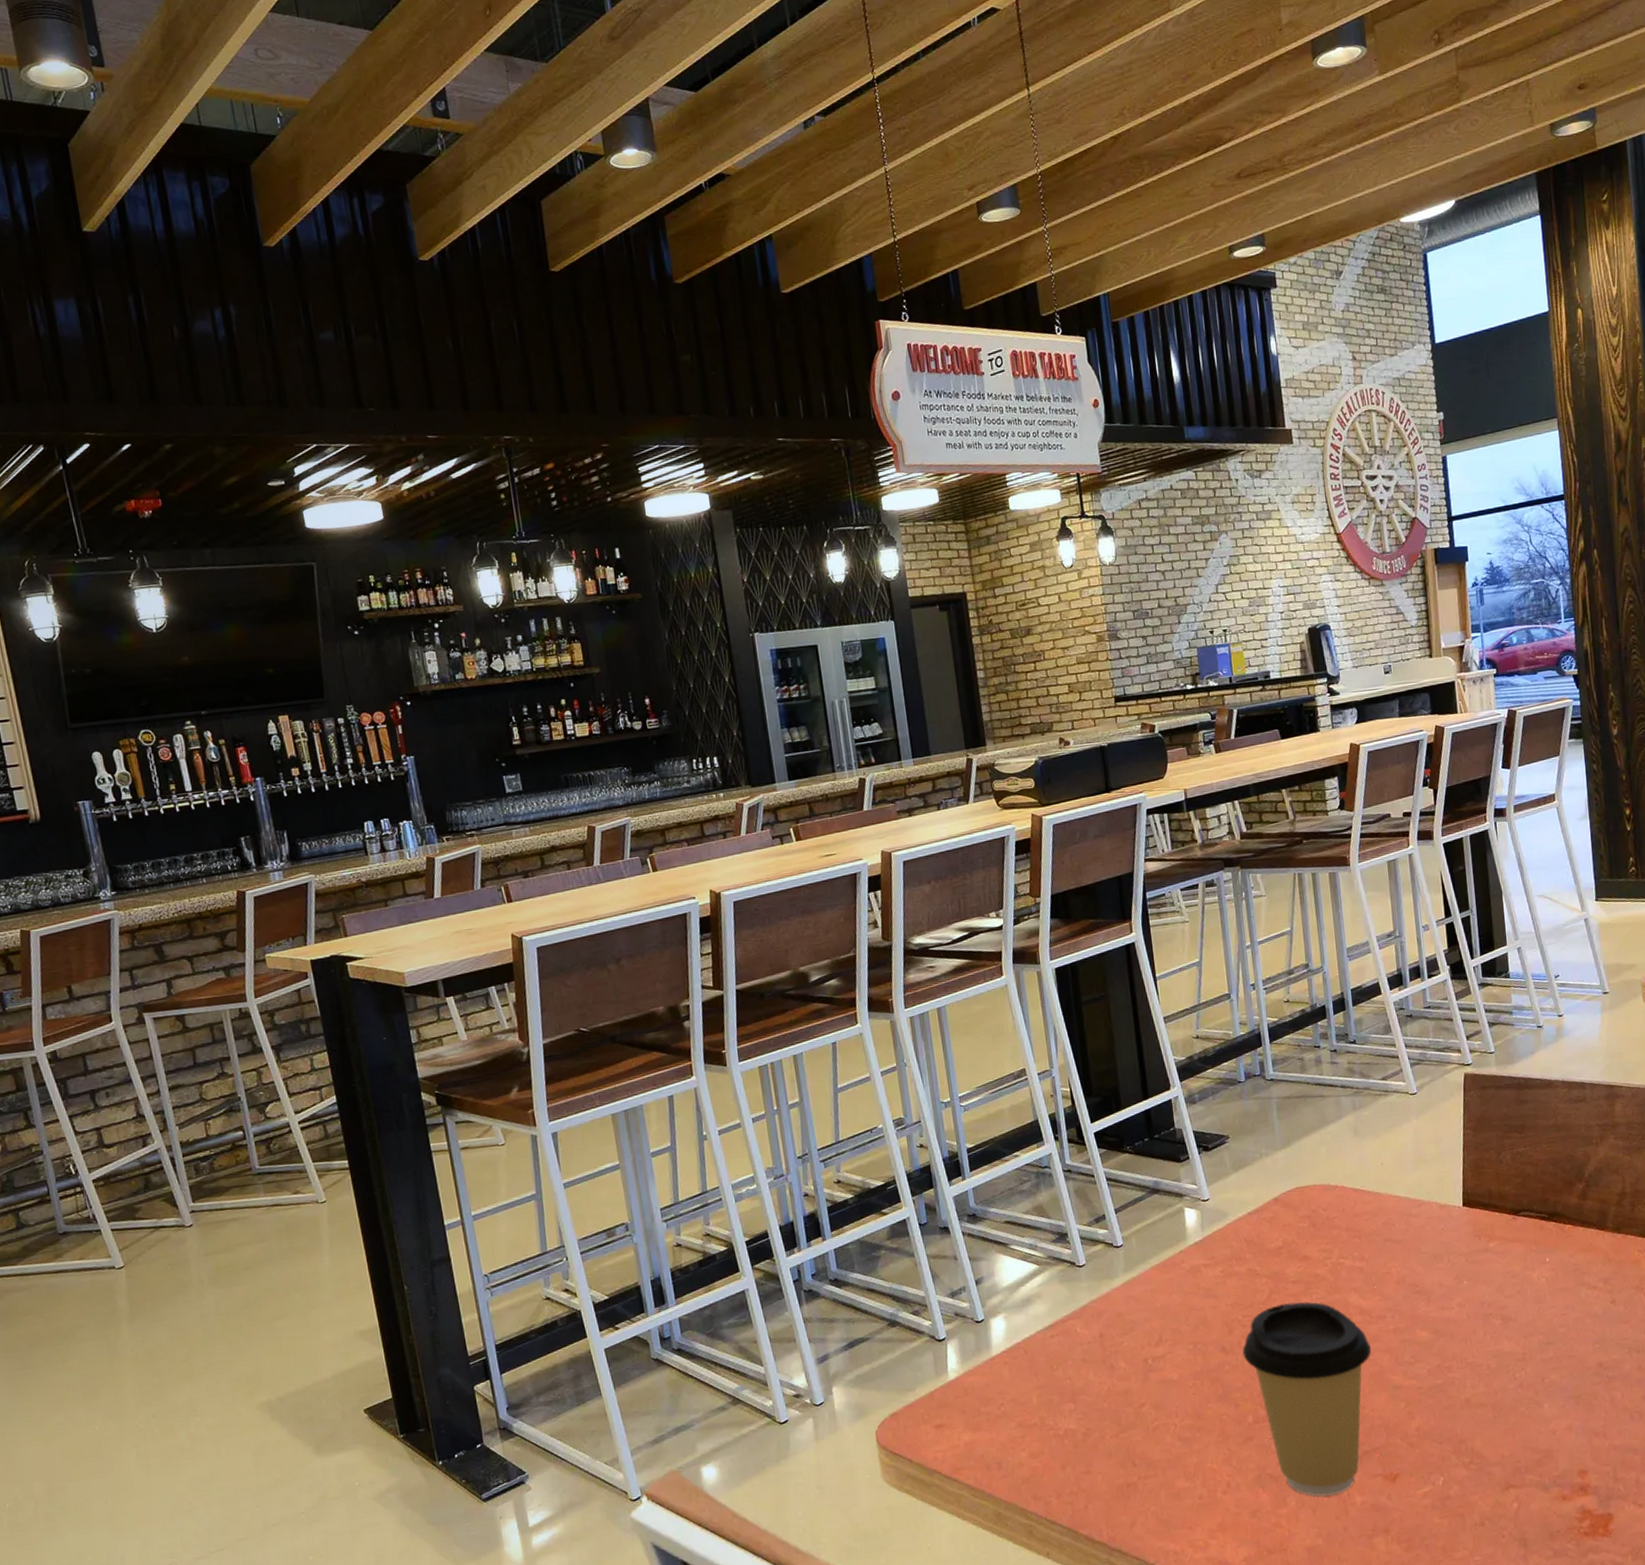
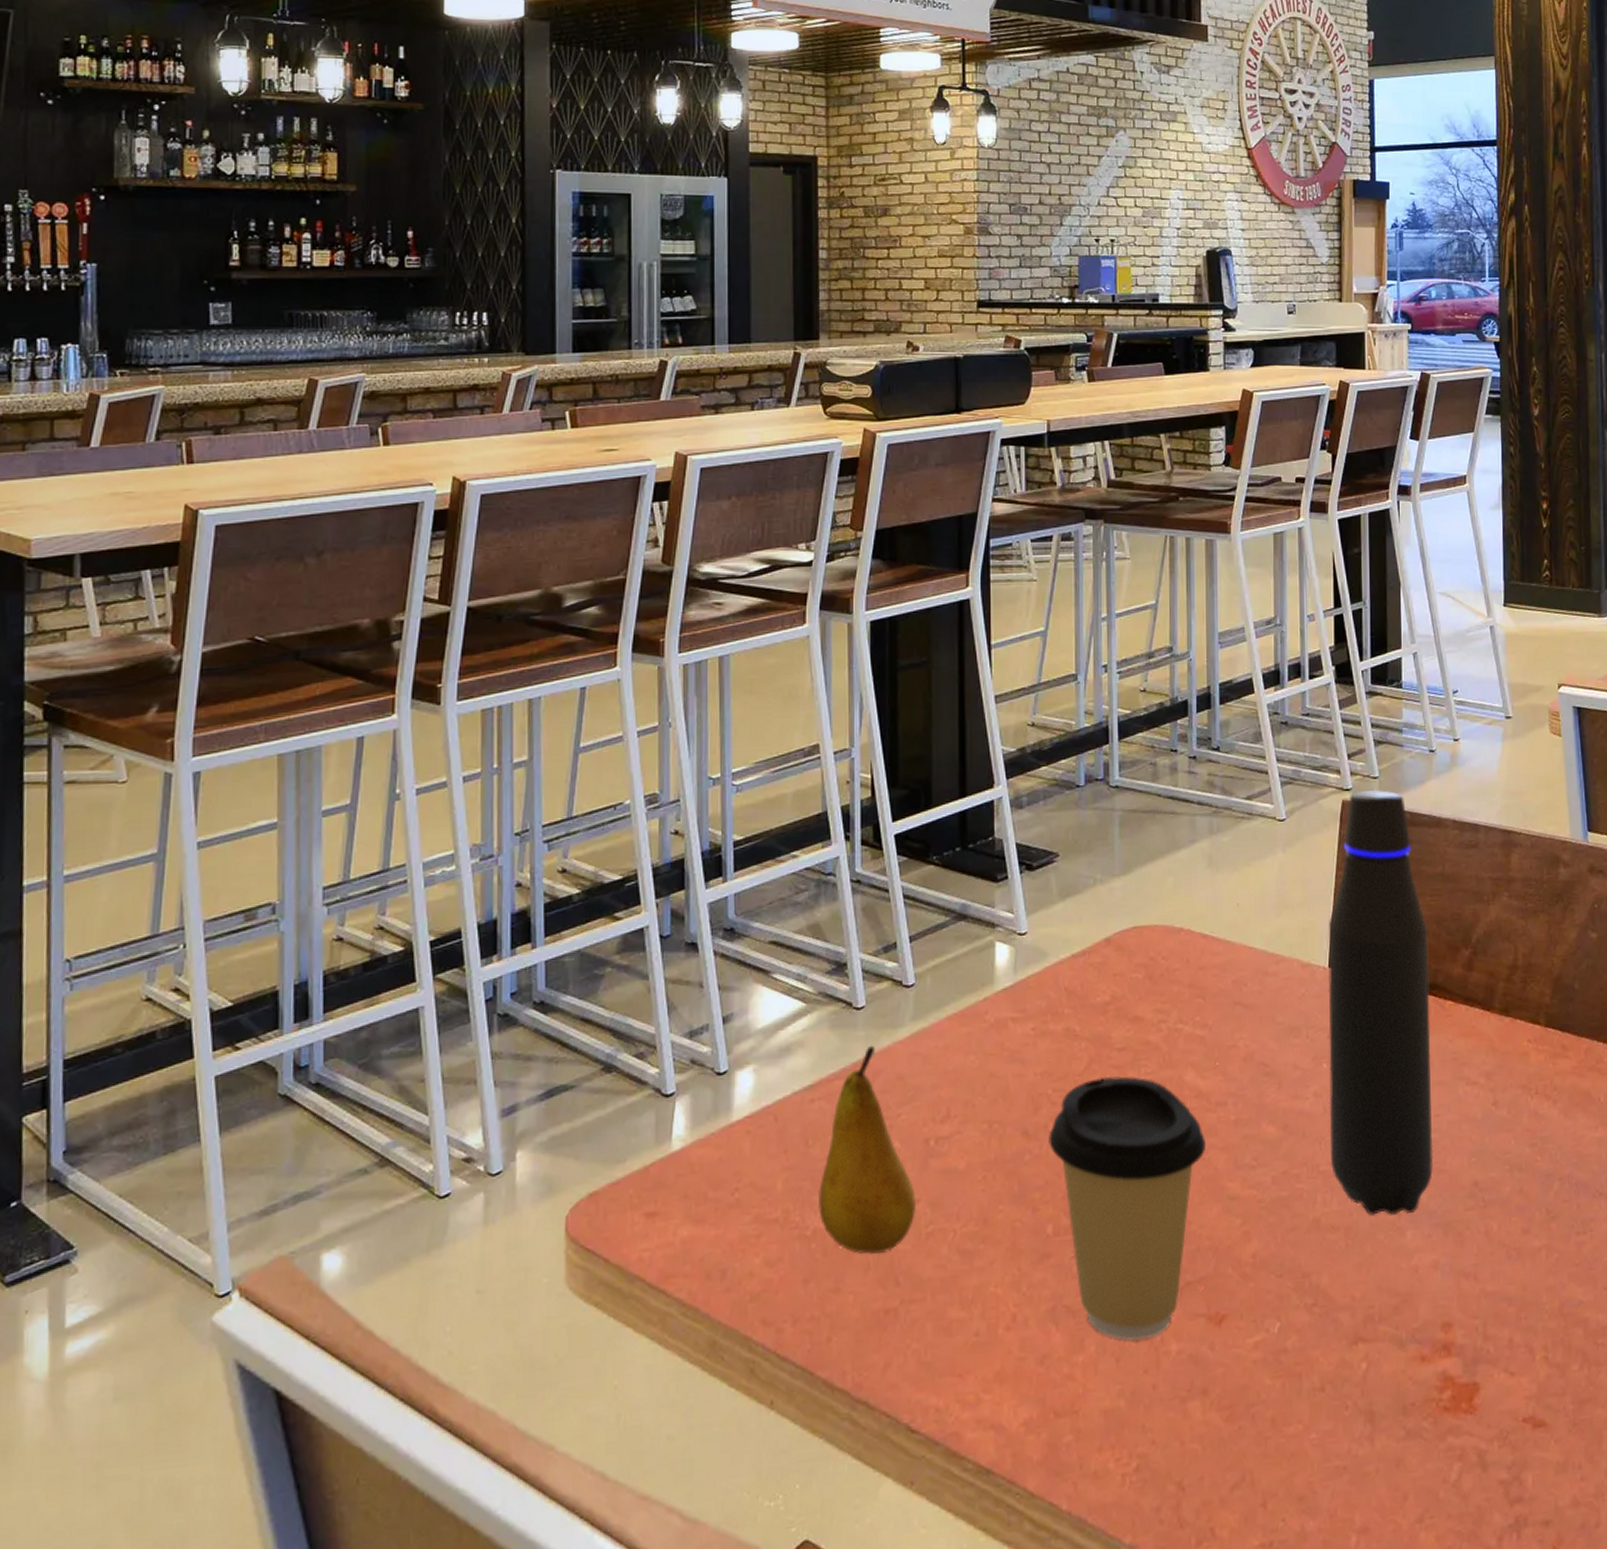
fruit: none [1064,1292,1144,1446] -> present [817,1045,917,1255]
water bottle: none [1459,1062,1563,1394] -> present [1328,790,1434,1216]

